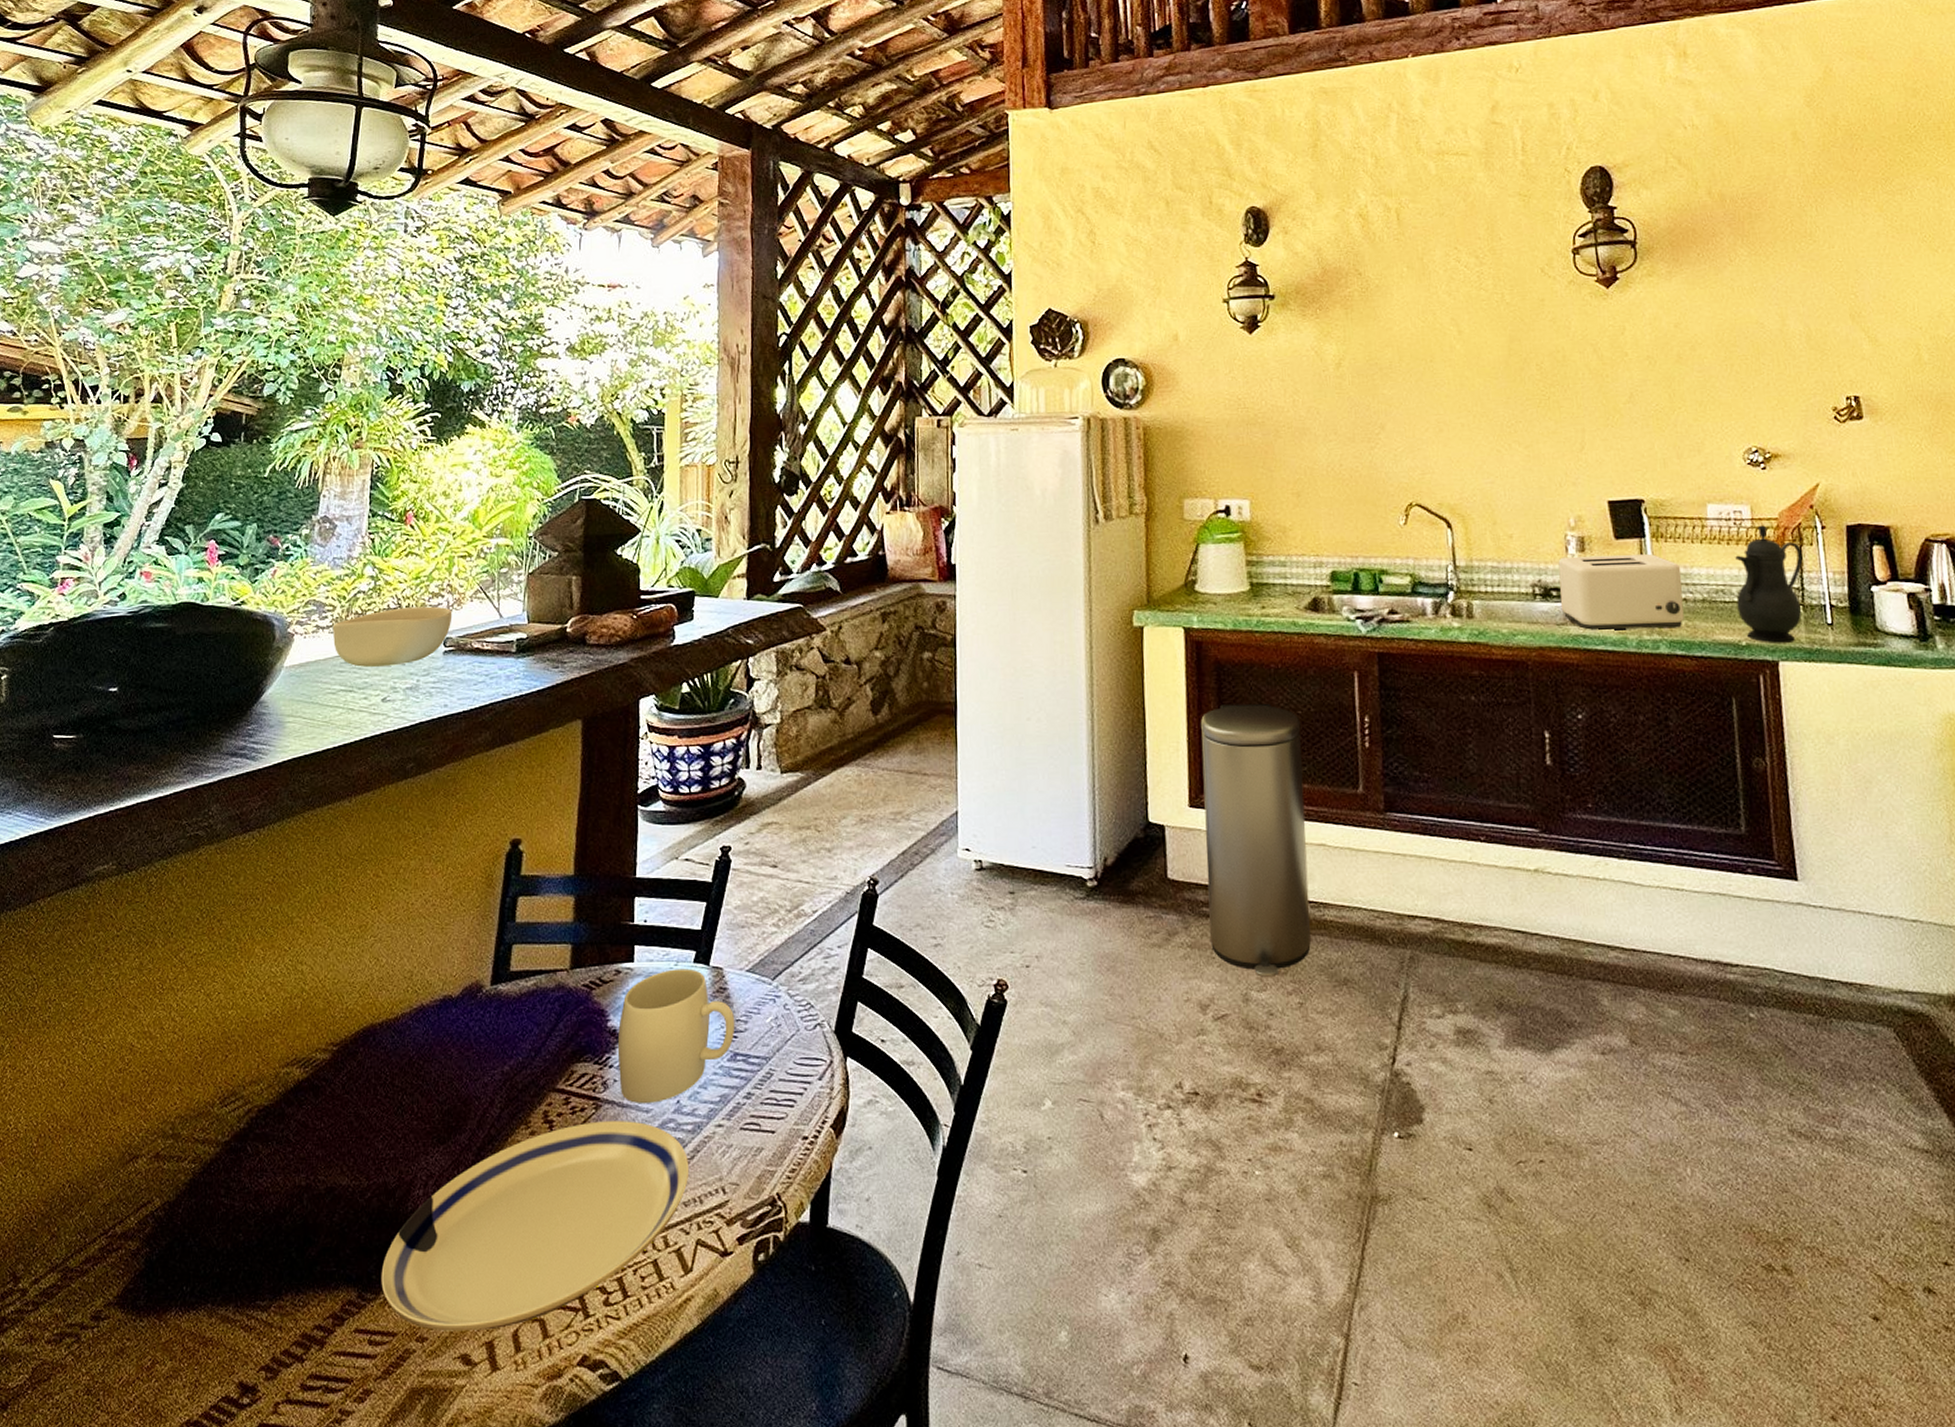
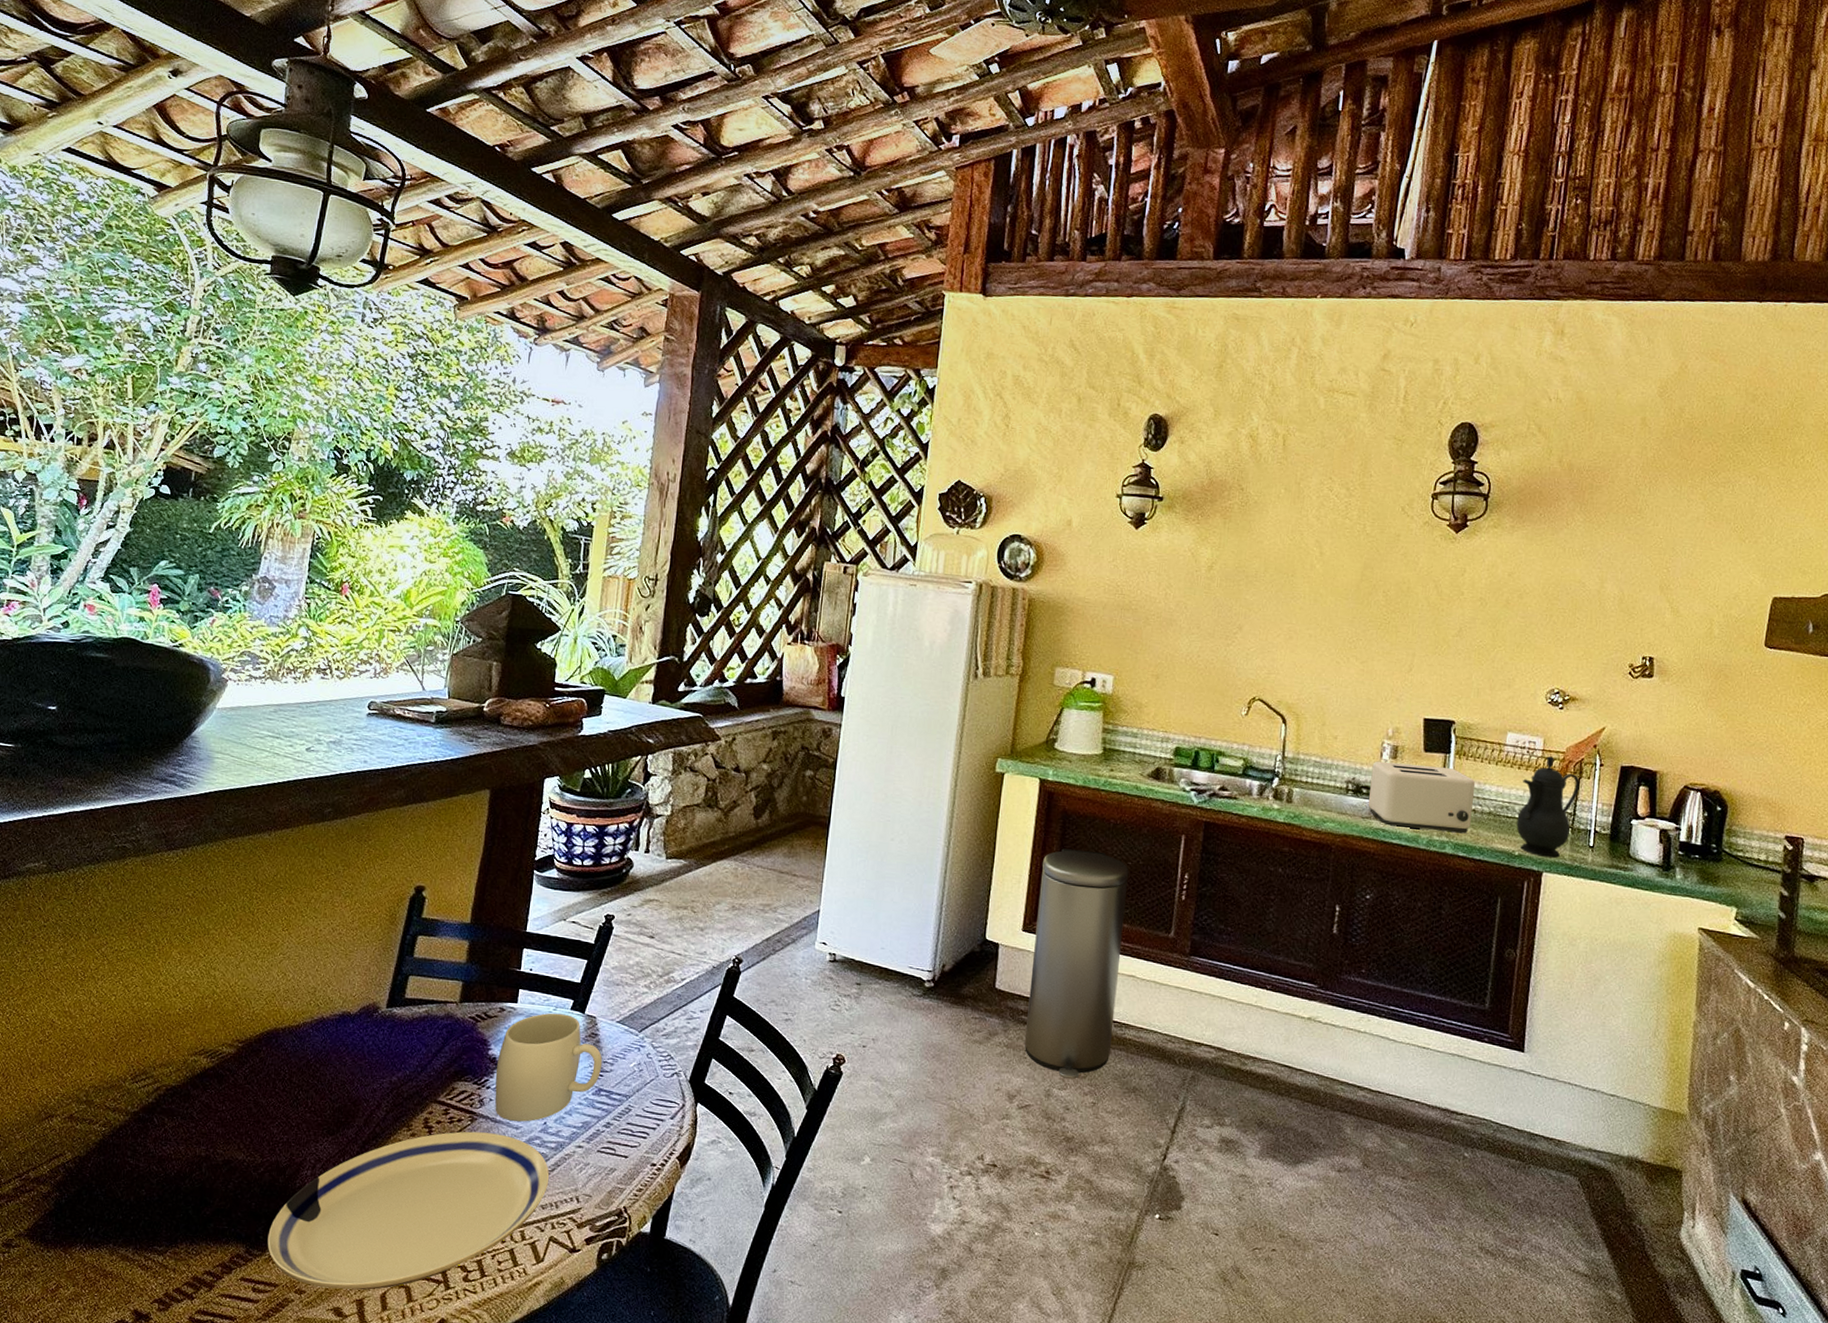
bowl: present [332,606,452,667] -> none [264,669,379,721]

